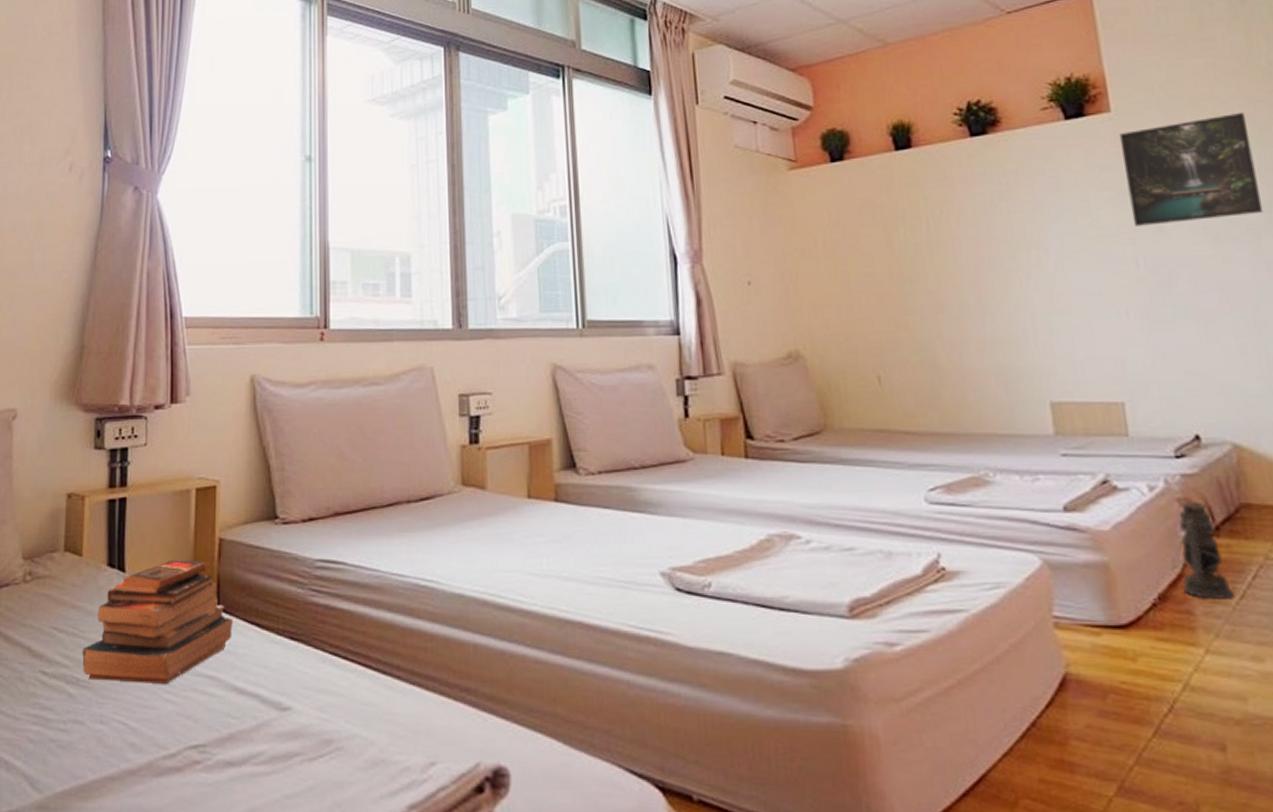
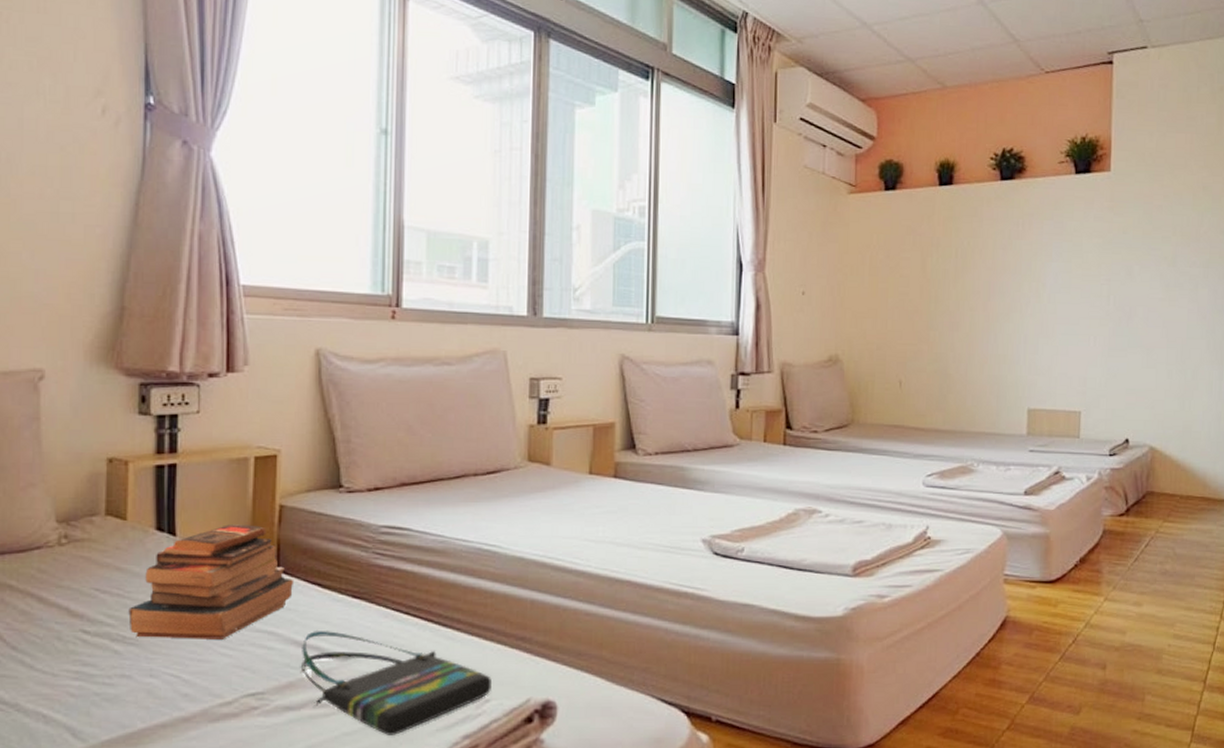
tote bag: none [242,675,436,801] -> present [301,630,491,735]
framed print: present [1119,113,1264,226] -> none [1111,183,1206,270]
lantern: present [1171,501,1235,599] -> none [1093,489,1131,561]

